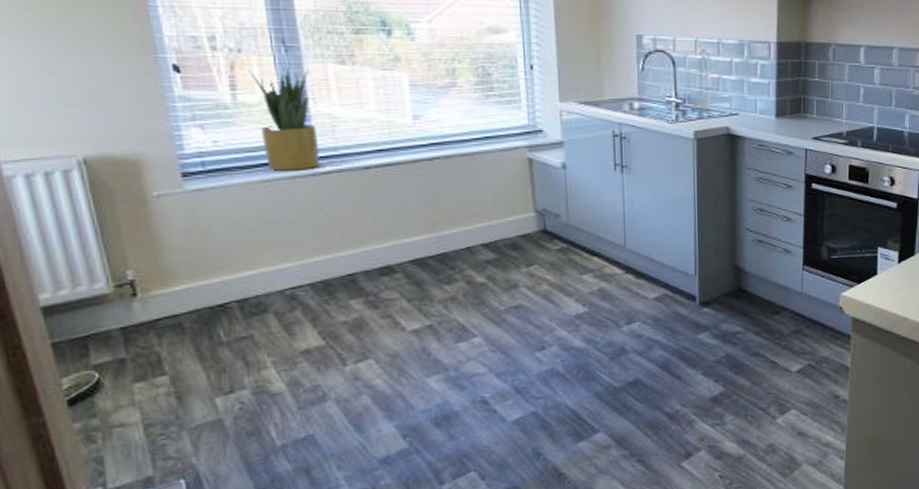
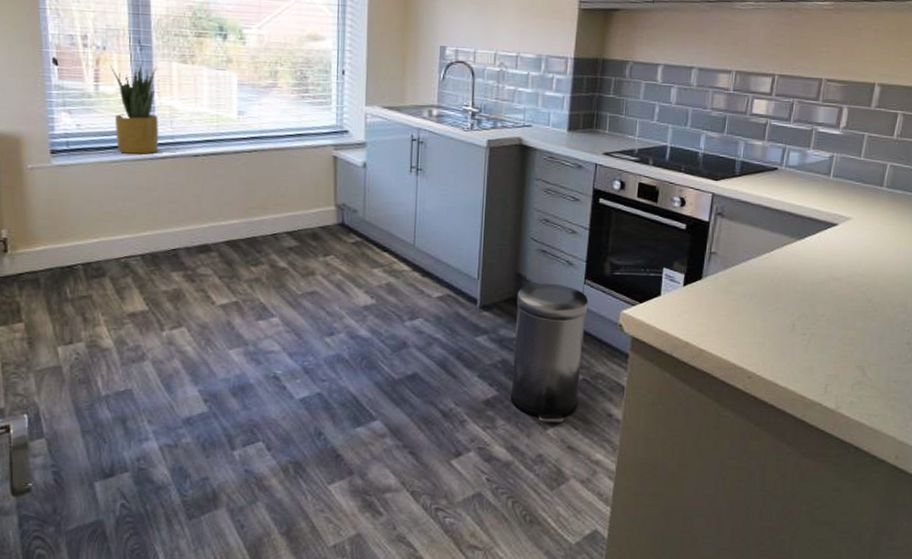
pedal bin: none [736,272,808,412] -> present [511,283,588,423]

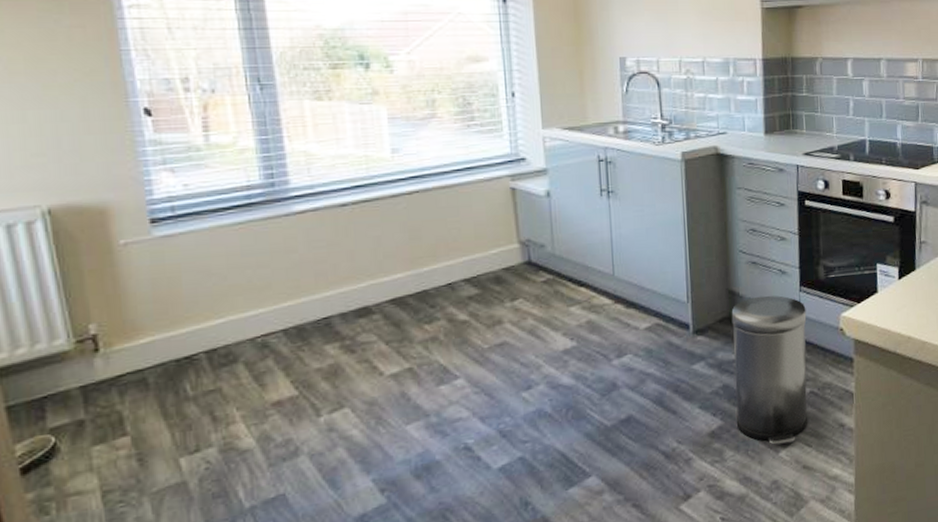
planter: present [109,63,159,154] -> none [221,105,295,213]

